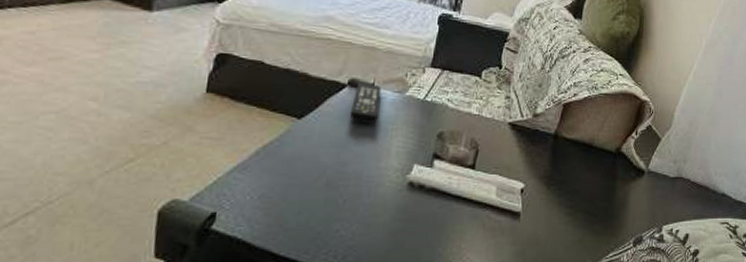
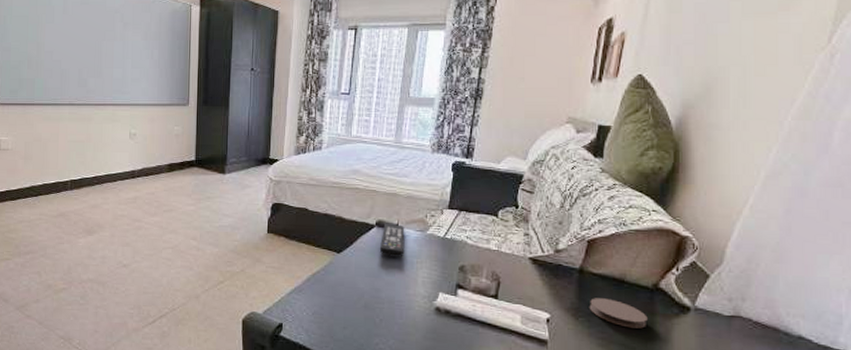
coaster: none [560,164,610,194] -> present [589,298,648,329]

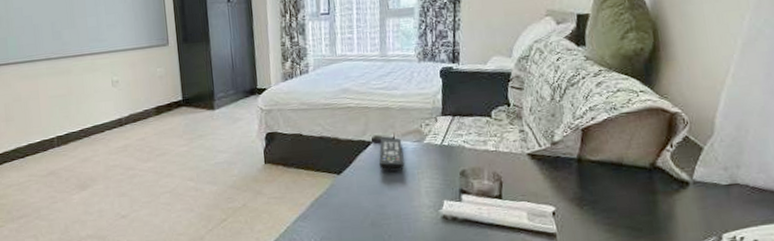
coaster: present [589,298,648,329] -> none [591,183,650,210]

